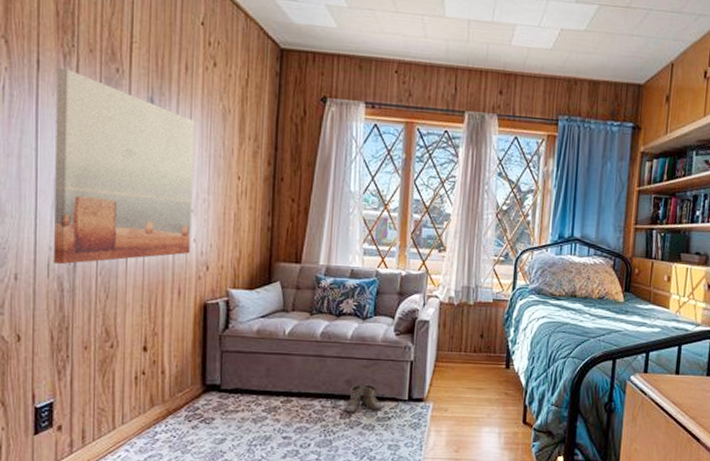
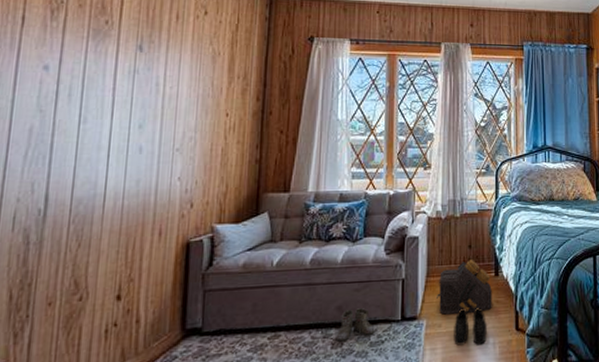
wall art: present [54,68,195,264] -> none [21,22,184,215]
backpack: none [443,349,502,402] -> present [435,260,492,315]
boots: none [459,395,494,433] -> present [454,308,487,346]

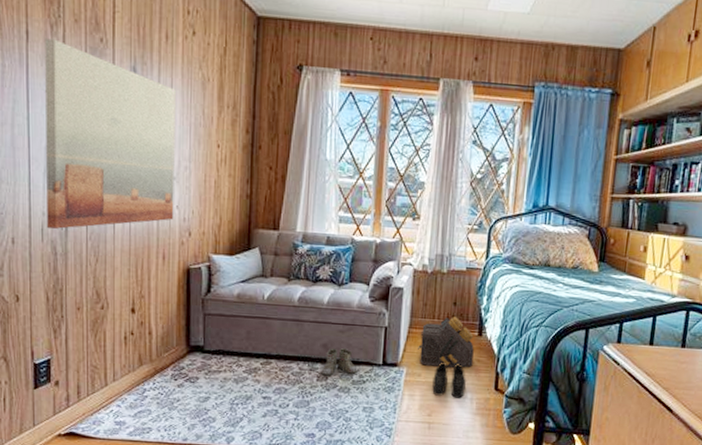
wall art: none [21,22,184,215] -> present [45,38,176,229]

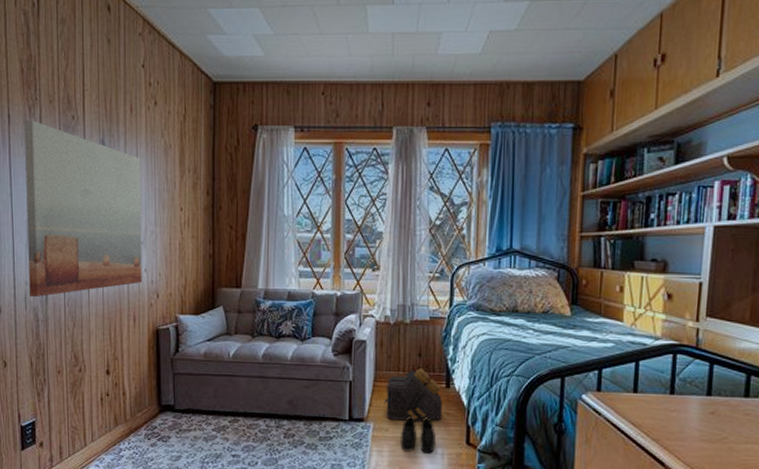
boots: present [321,348,358,377] -> none [288,404,324,434]

